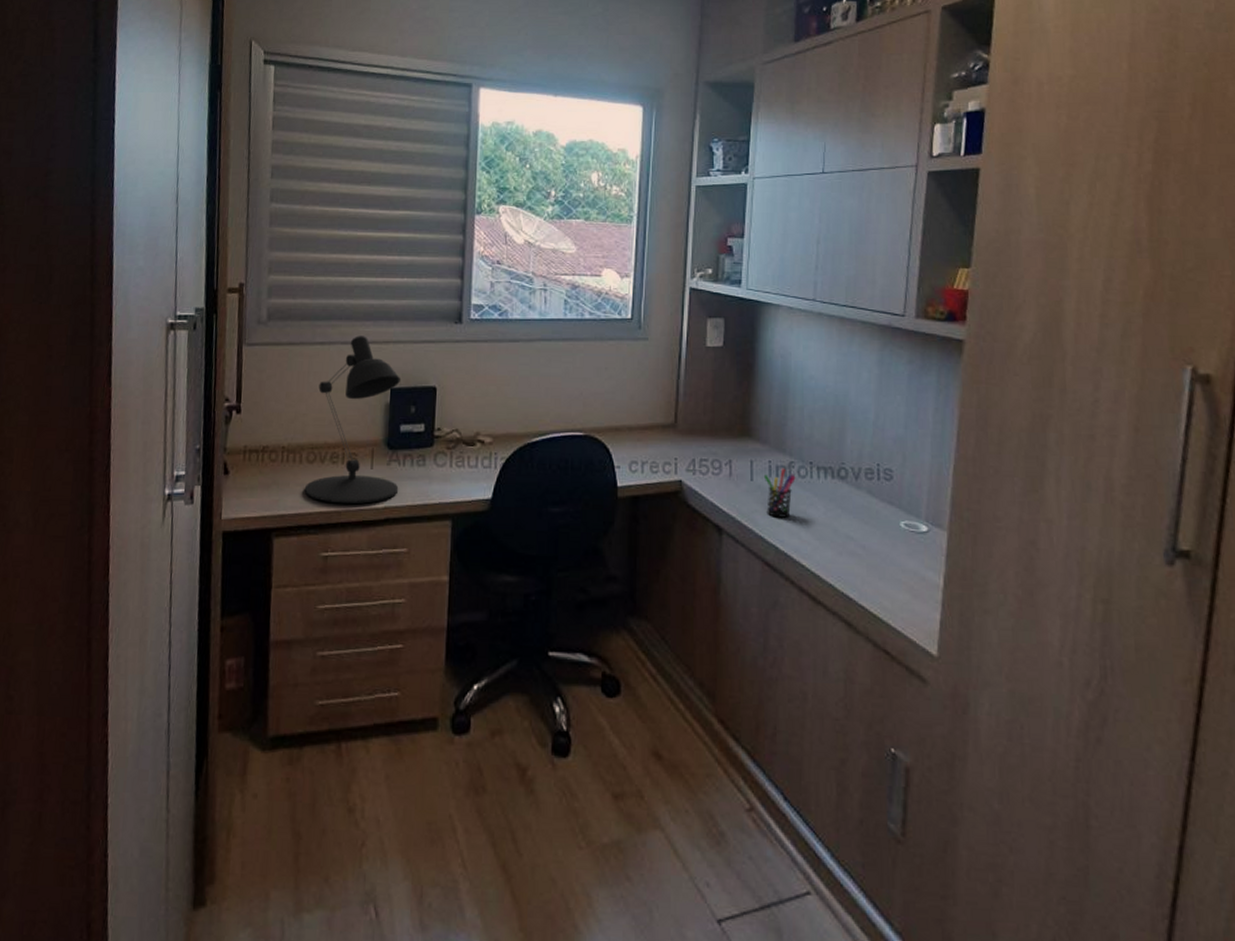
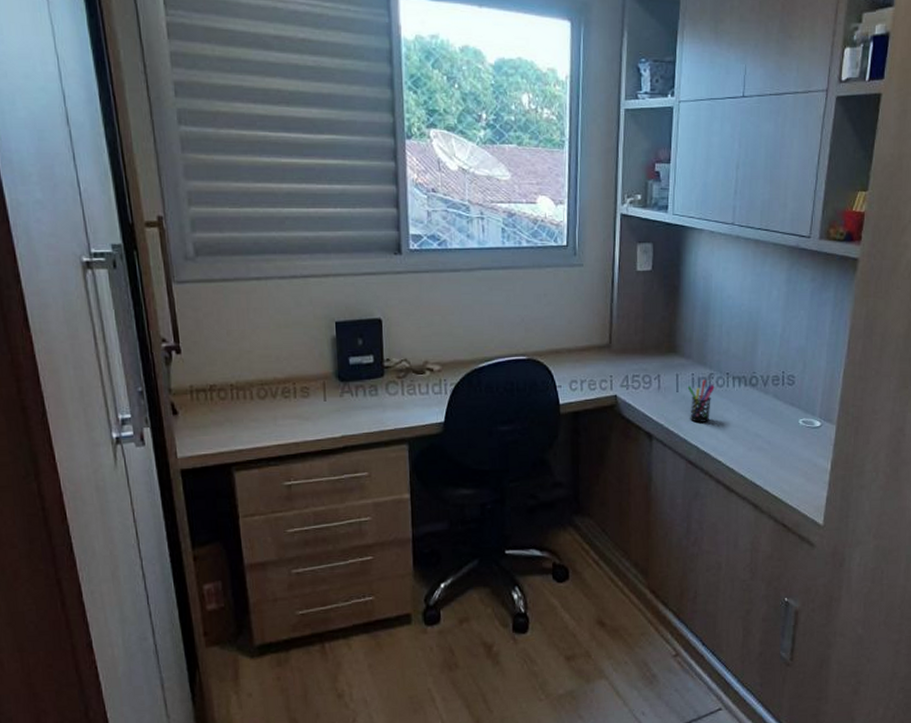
desk lamp: present [304,336,402,504] -> none [259,269,354,435]

